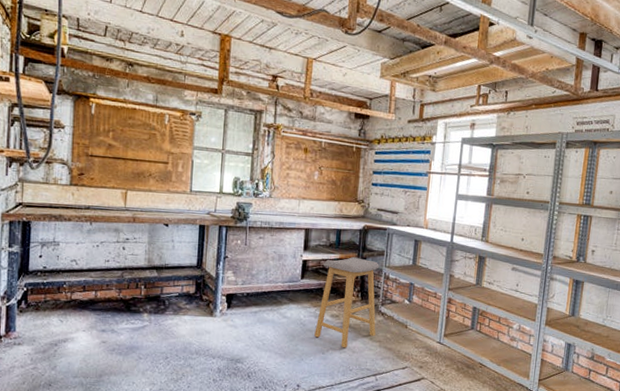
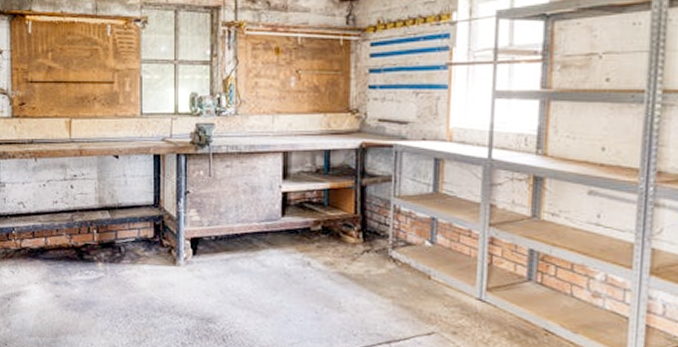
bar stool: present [314,257,379,348] -> none [303,186,386,306]

